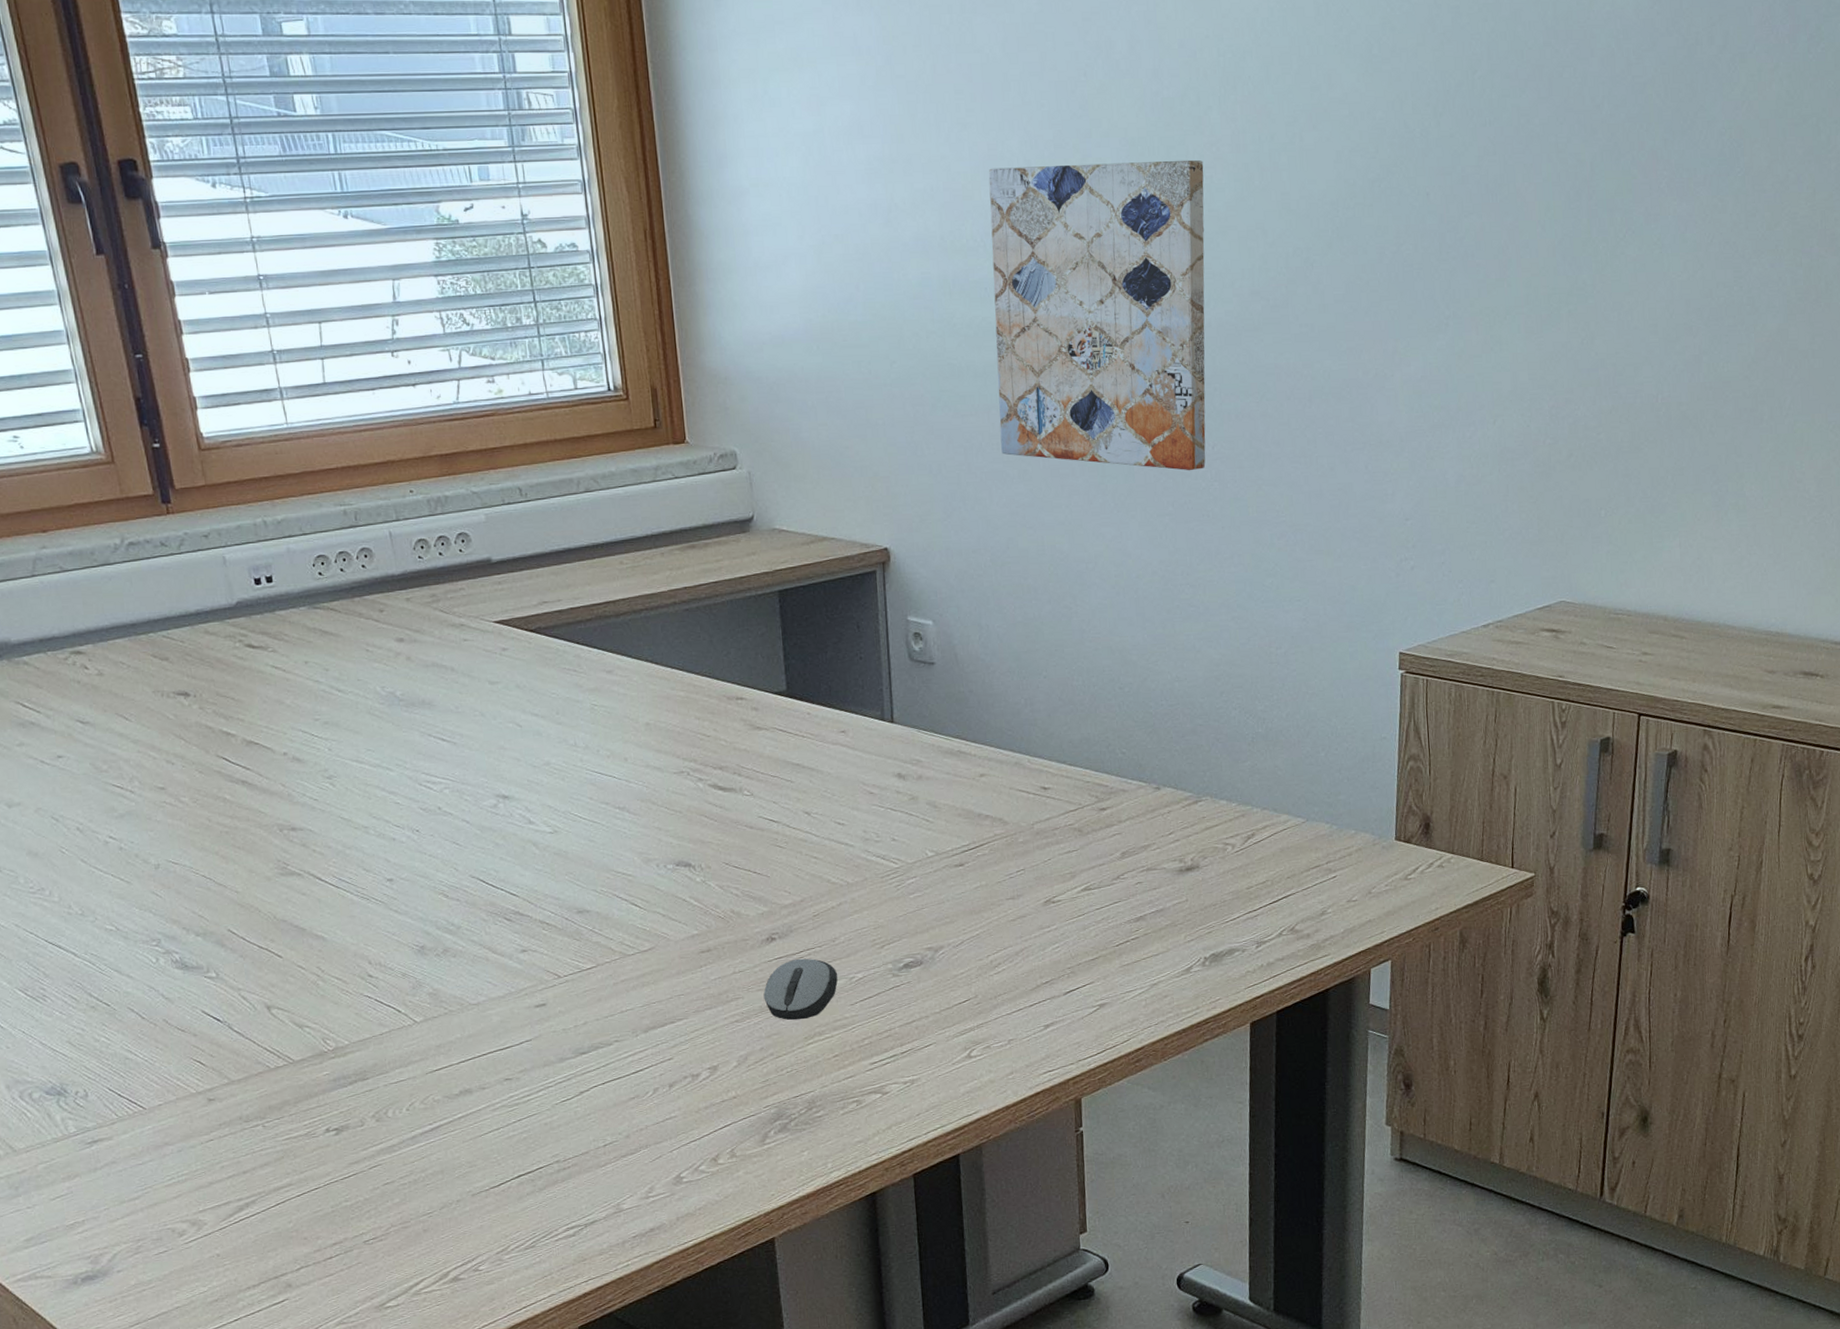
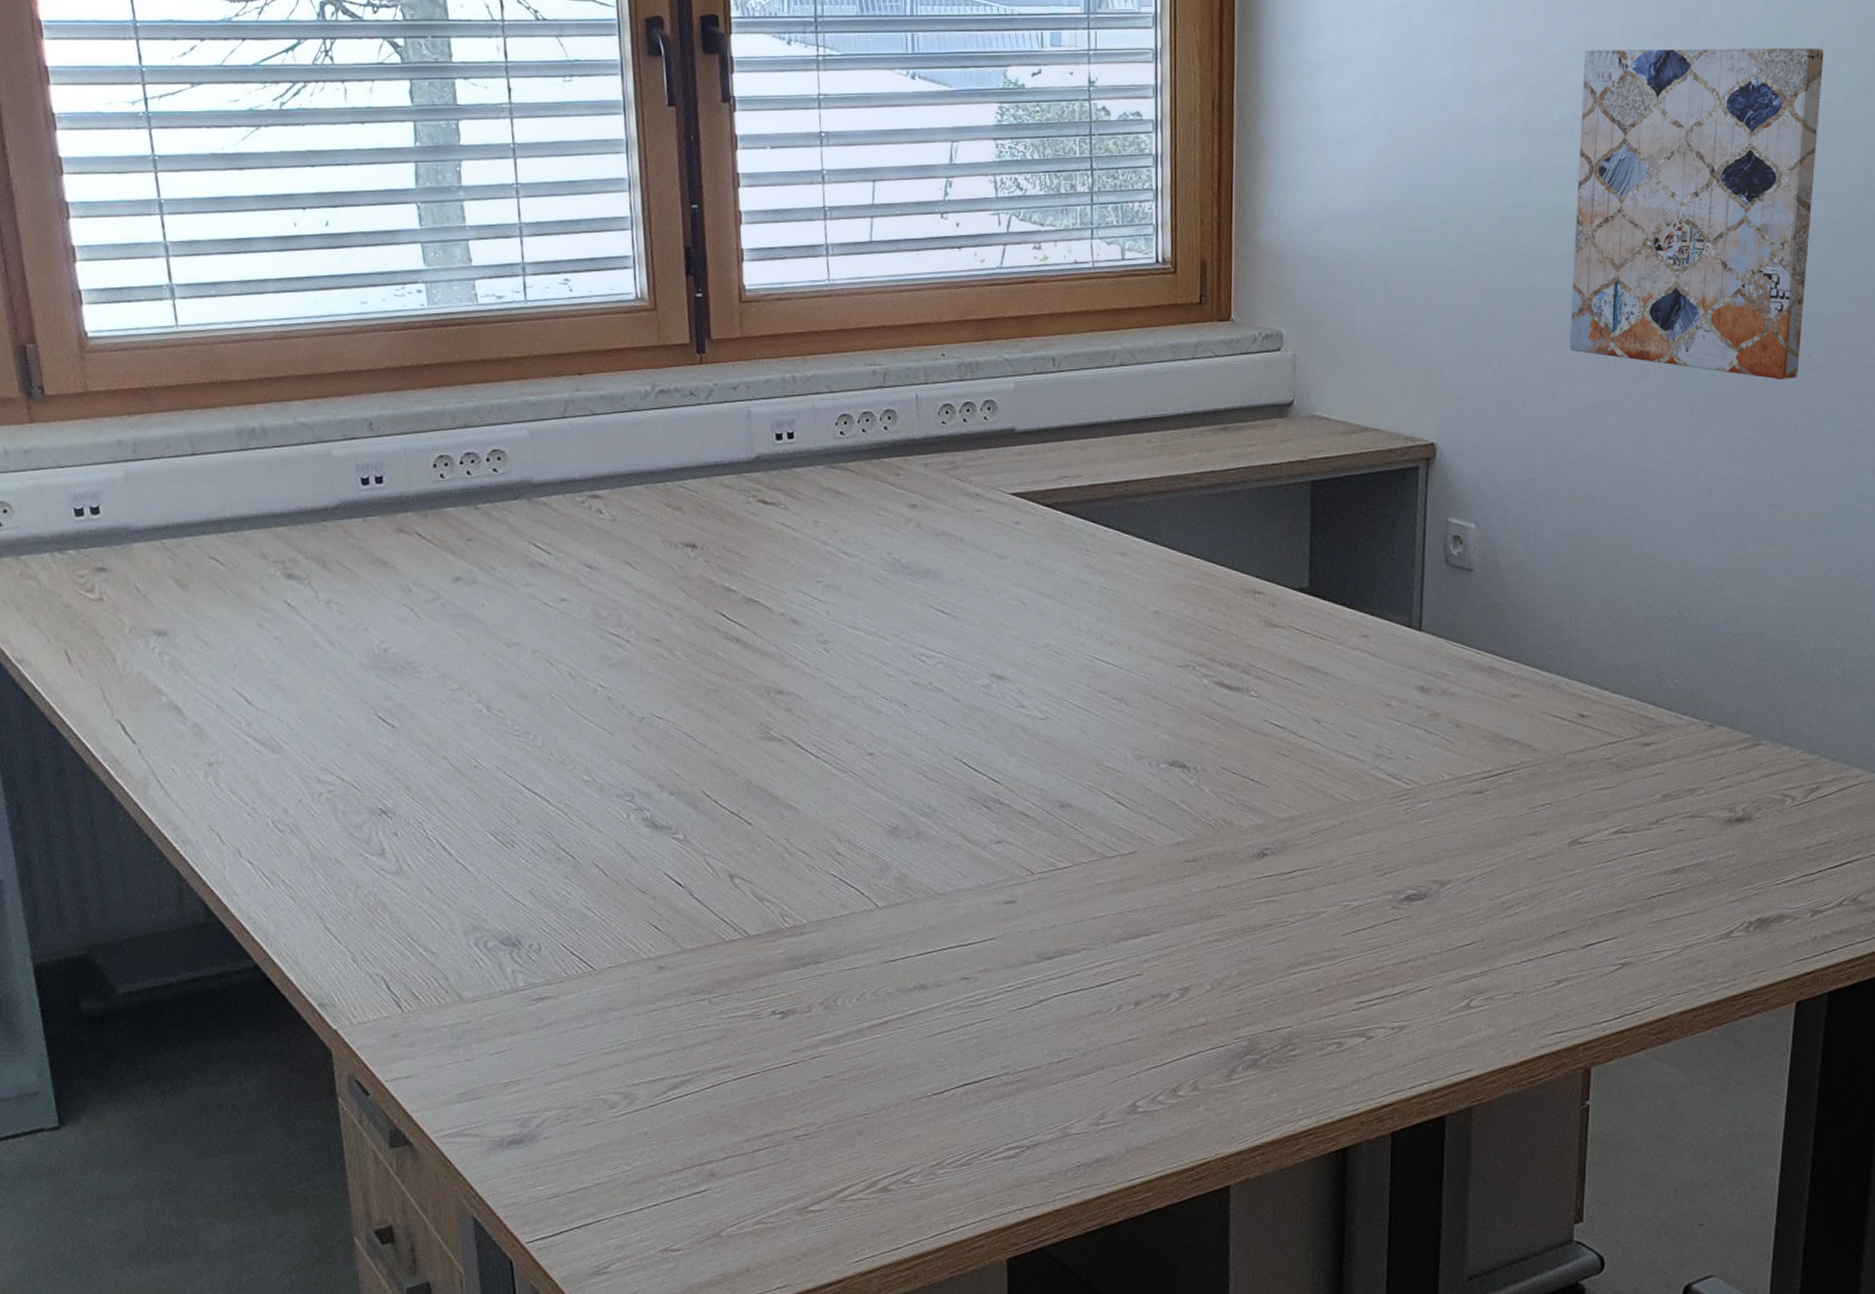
computer mouse: present [763,958,838,1021] -> none [1247,878,1330,946]

